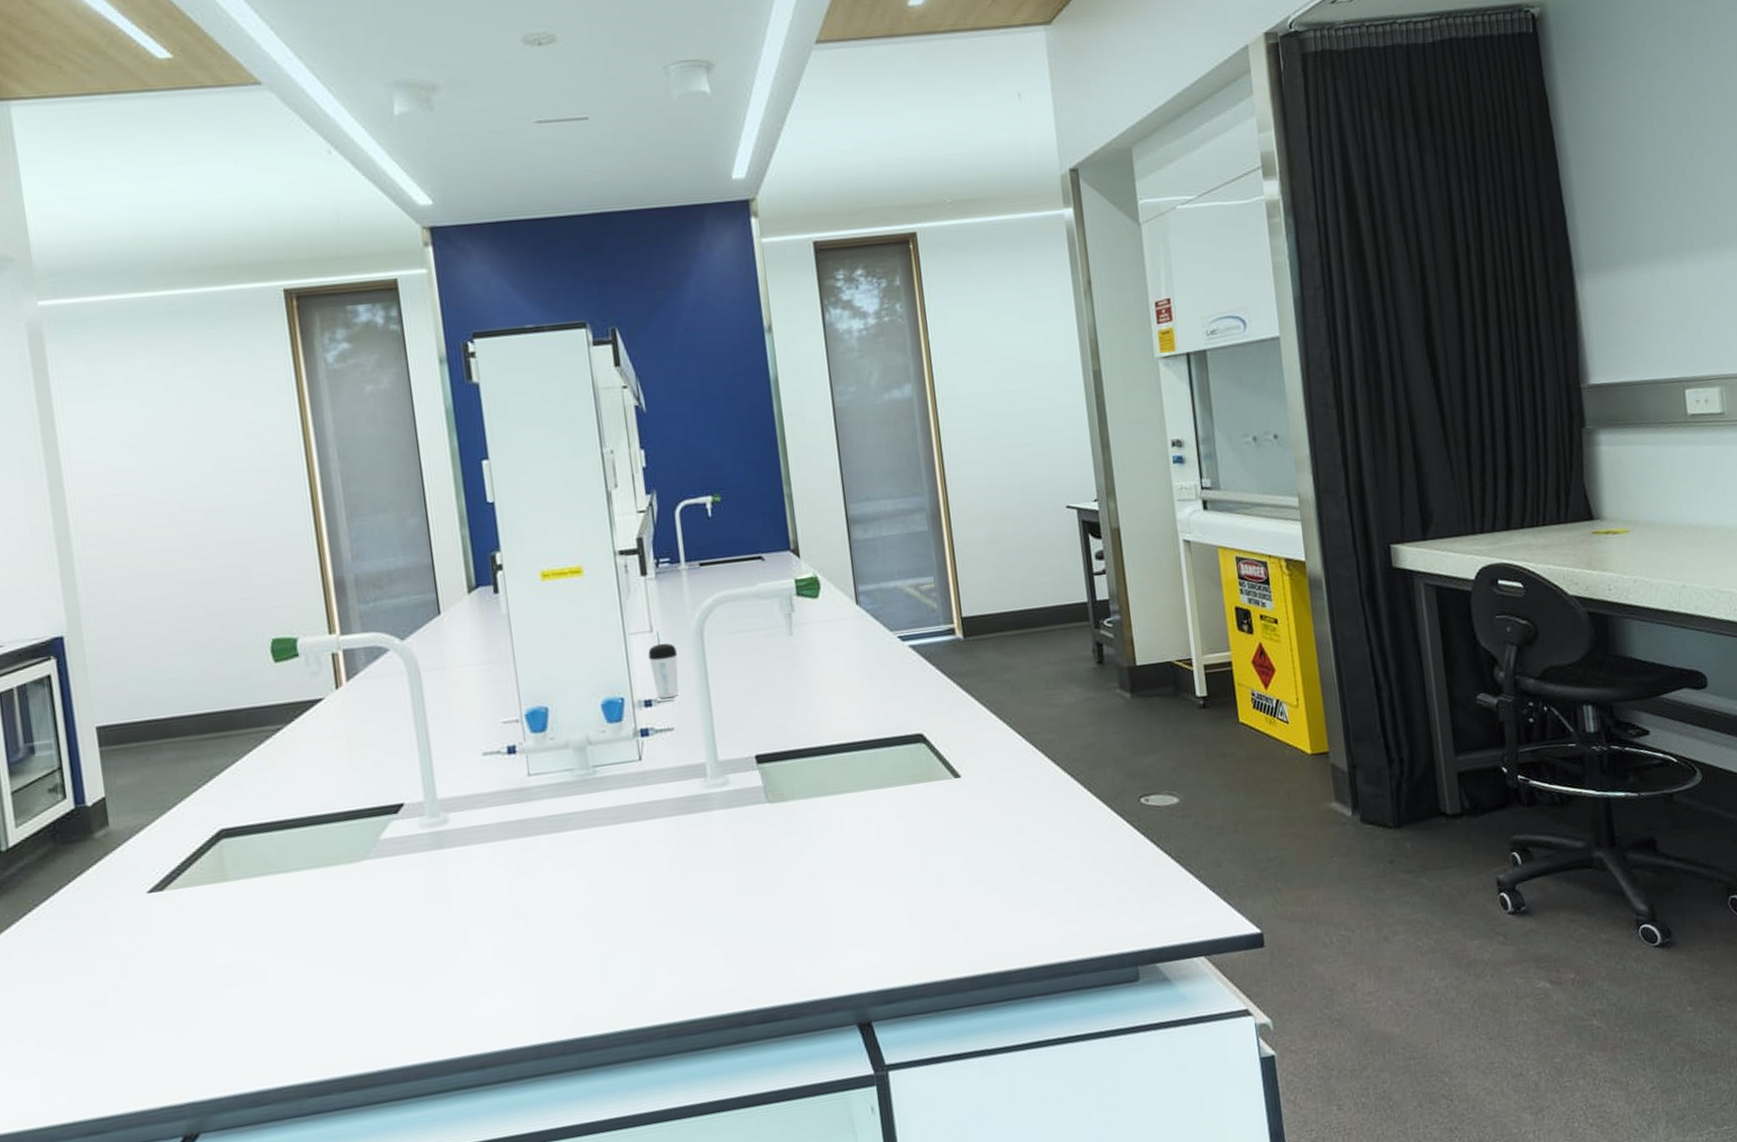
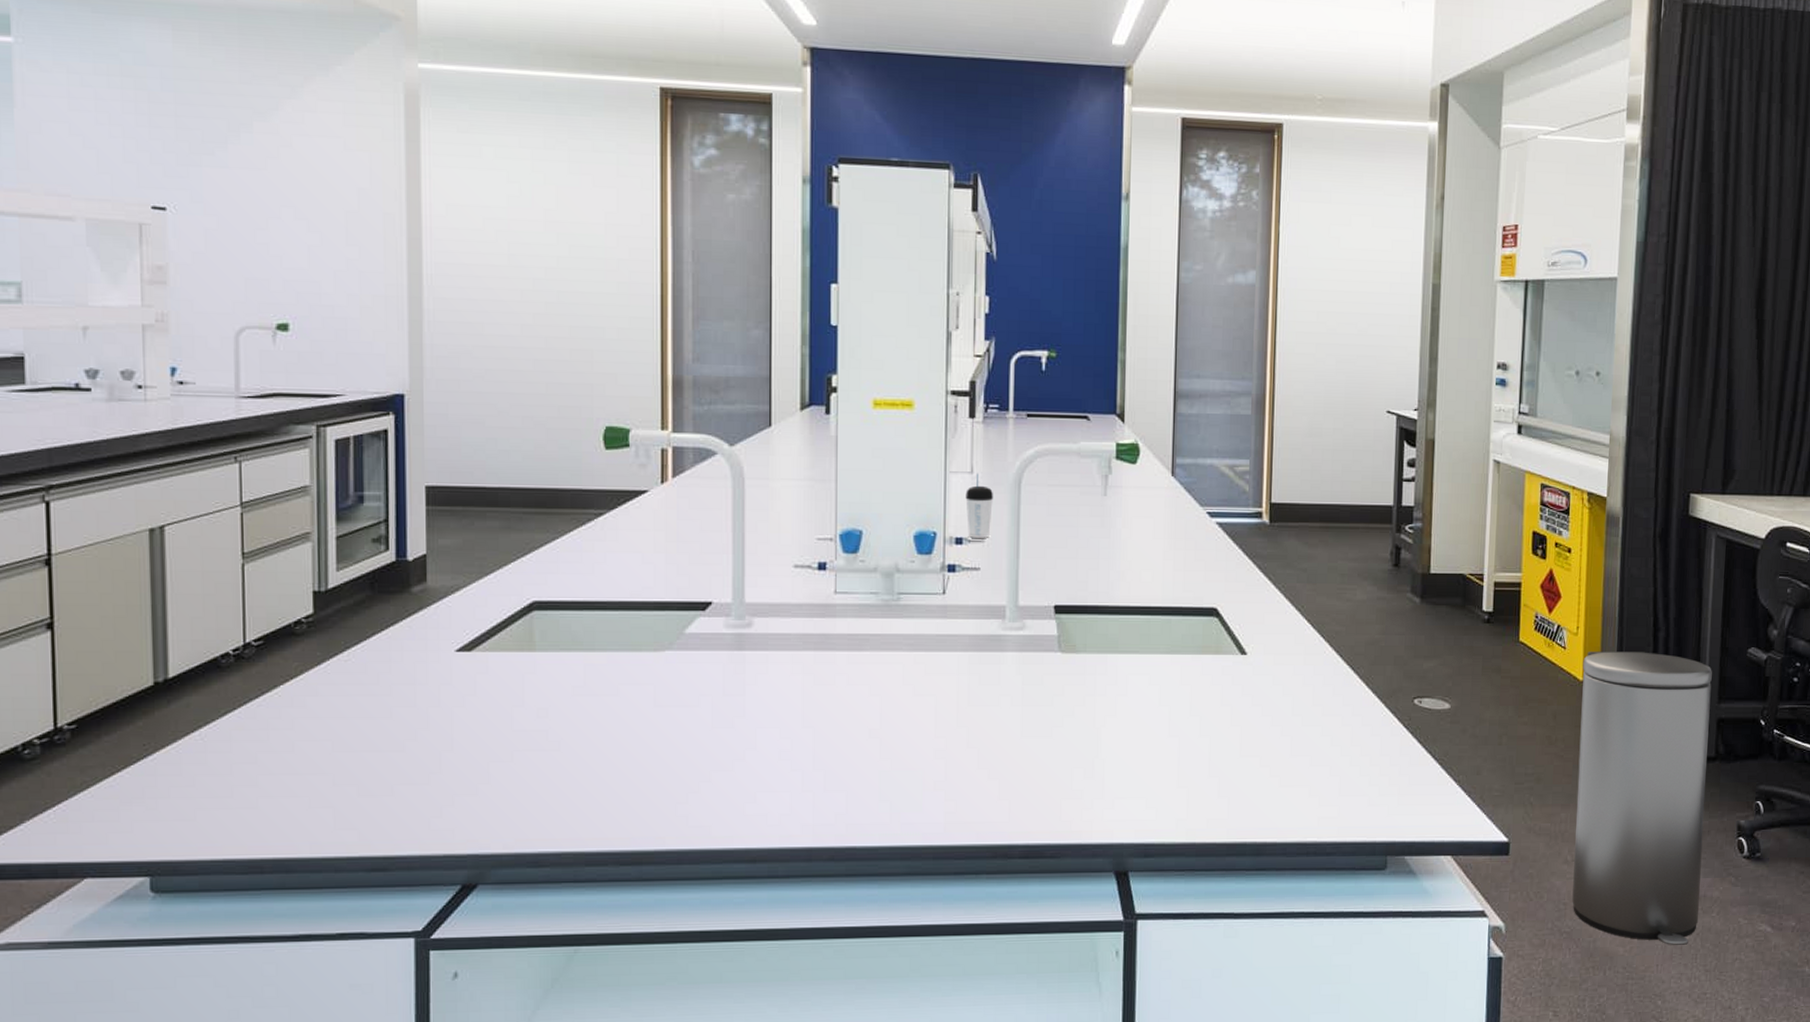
pedal bin: none [1308,713,1473,1018] -> present [1572,651,1712,945]

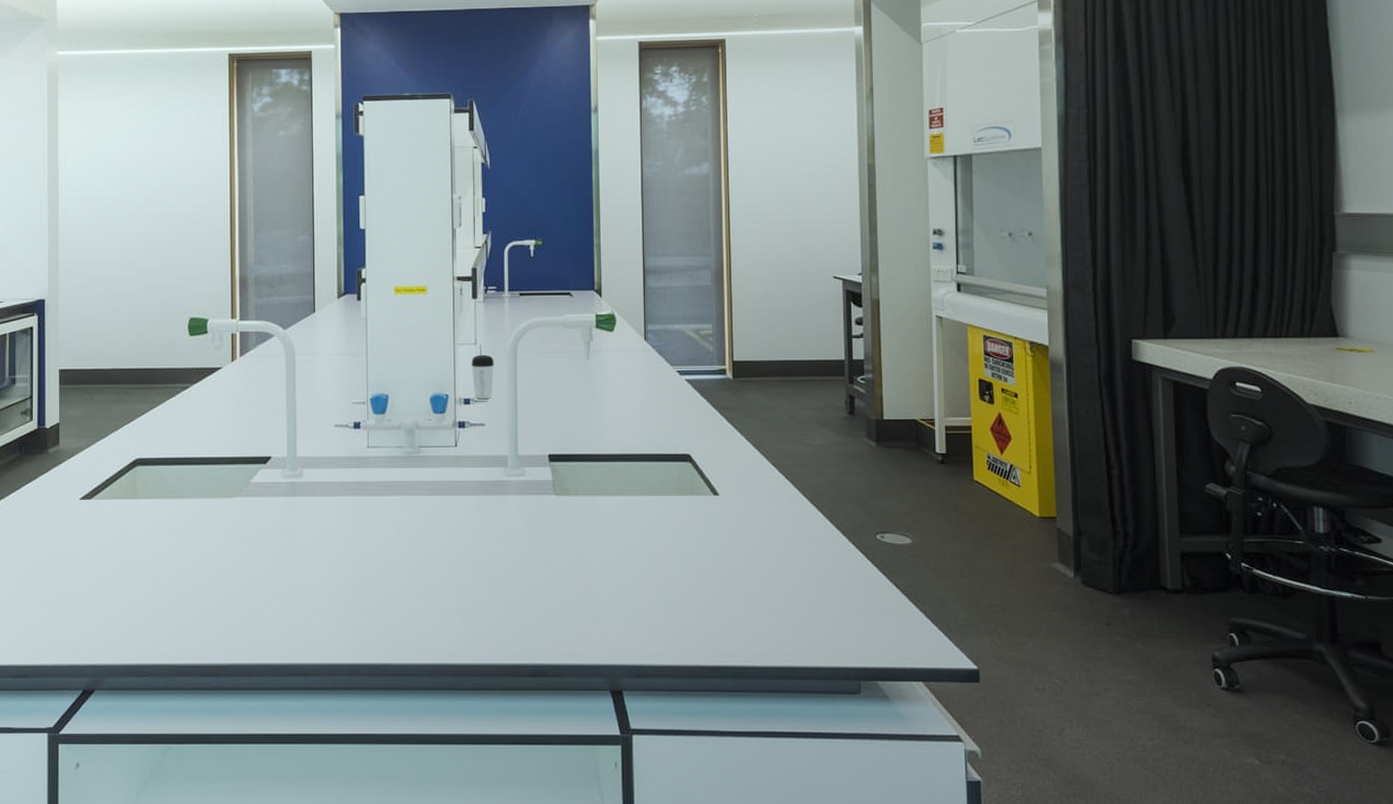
pedal bin: present [1572,651,1712,945] -> none [1038,488,1180,775]

